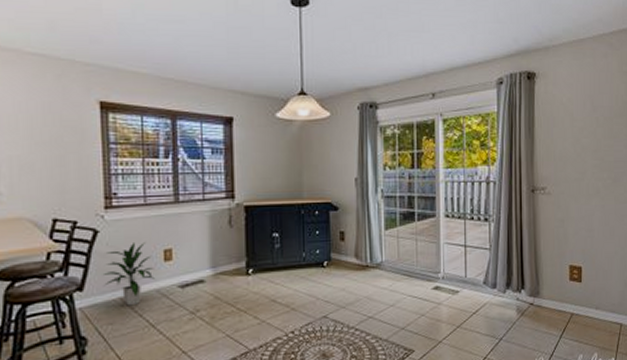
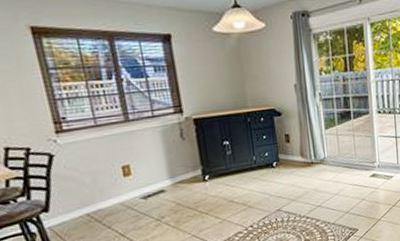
indoor plant: present [102,242,155,306] -> none [64,161,117,221]

